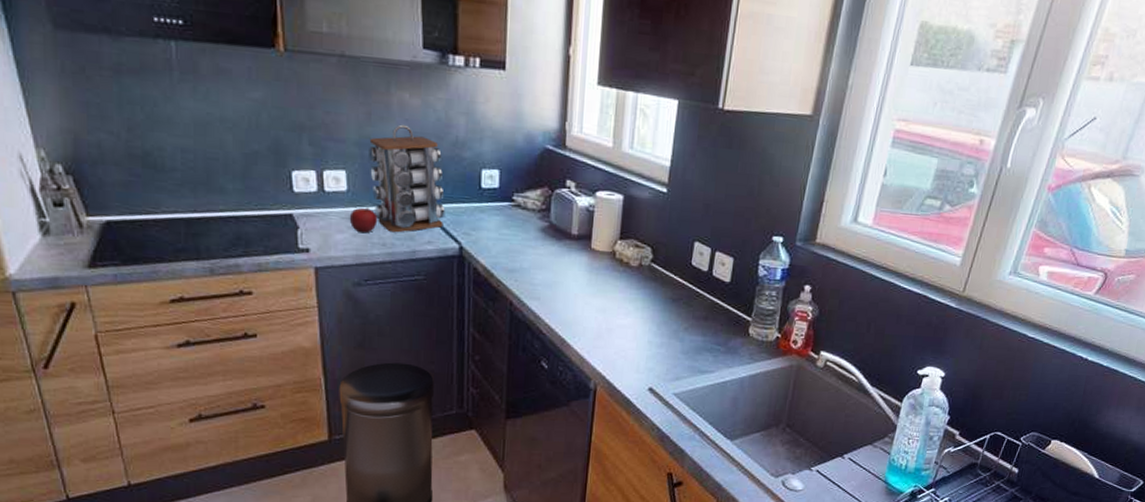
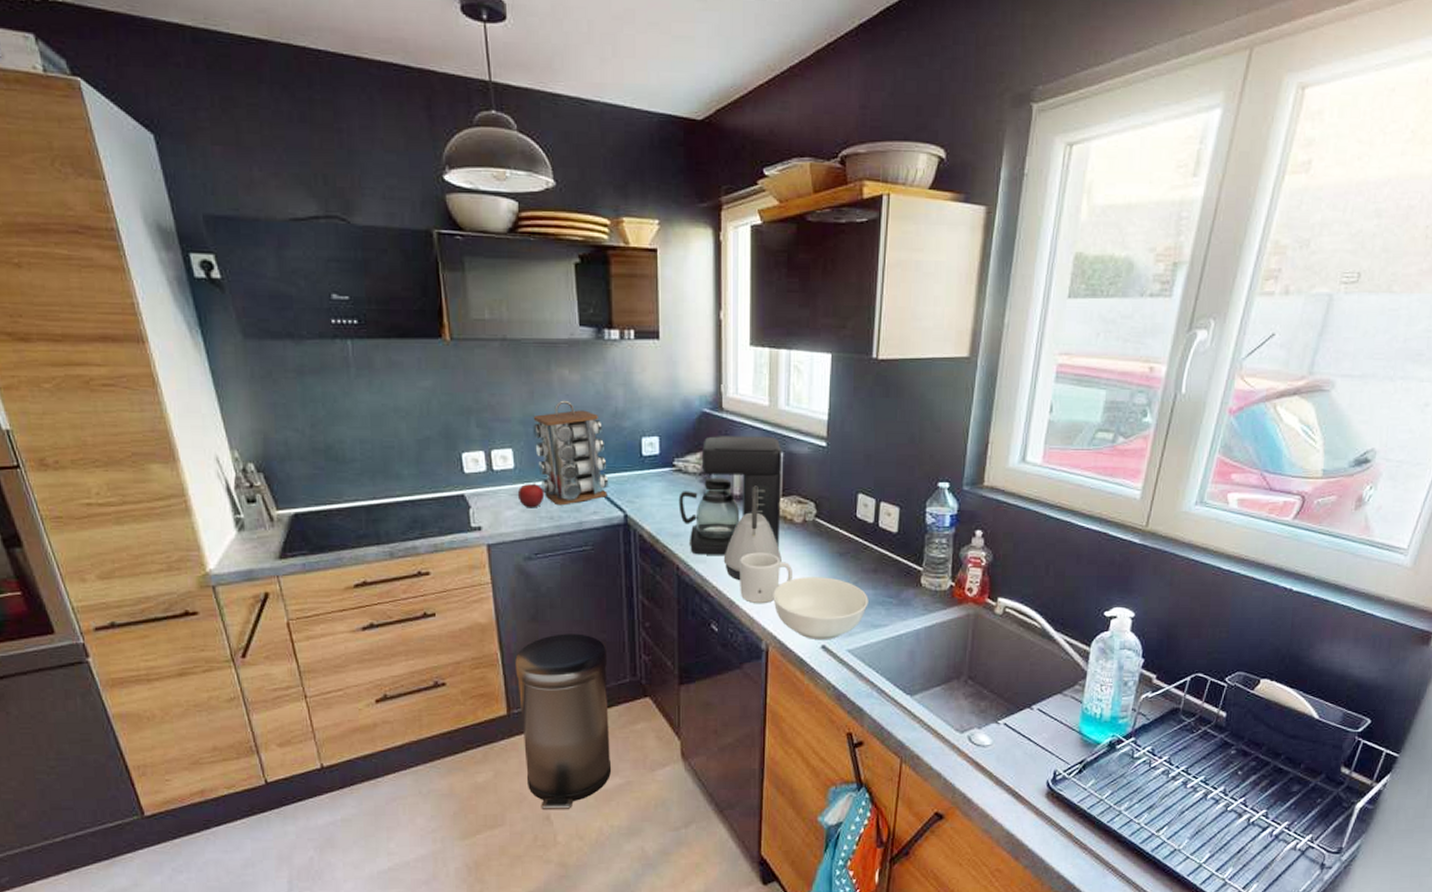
coffee maker: none [515,173,623,294] -> present [678,436,783,555]
kettle: none [557,226,615,320] -> present [723,486,782,581]
mug: none [572,292,625,343] -> present [740,552,792,603]
bowl: none [604,320,698,383] -> present [773,577,869,641]

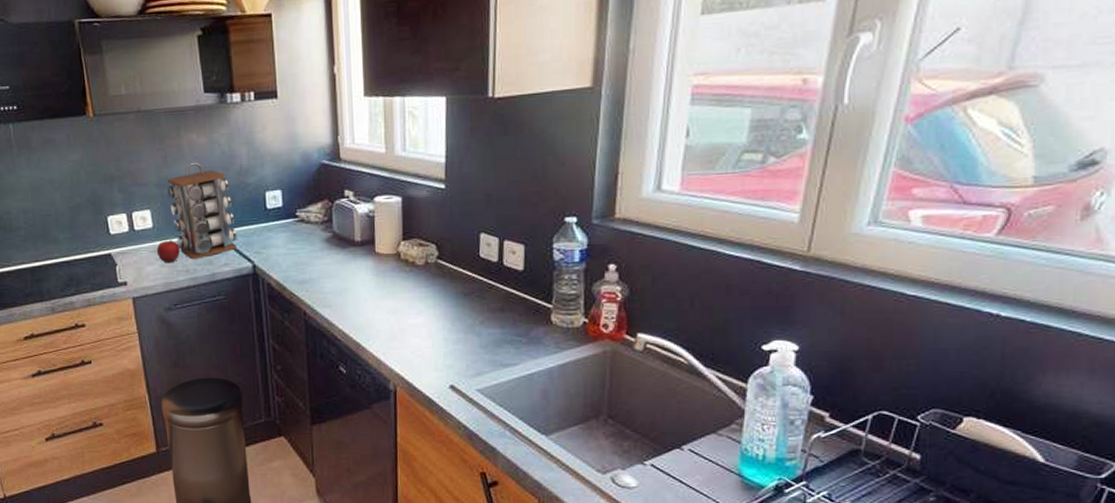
coffee maker: present [678,436,783,555] -> none [302,182,403,300]
kettle: present [723,486,782,581] -> none [348,231,405,324]
mug: present [740,552,792,603] -> none [364,295,417,345]
bowl: present [773,577,869,641] -> none [398,317,496,381]

